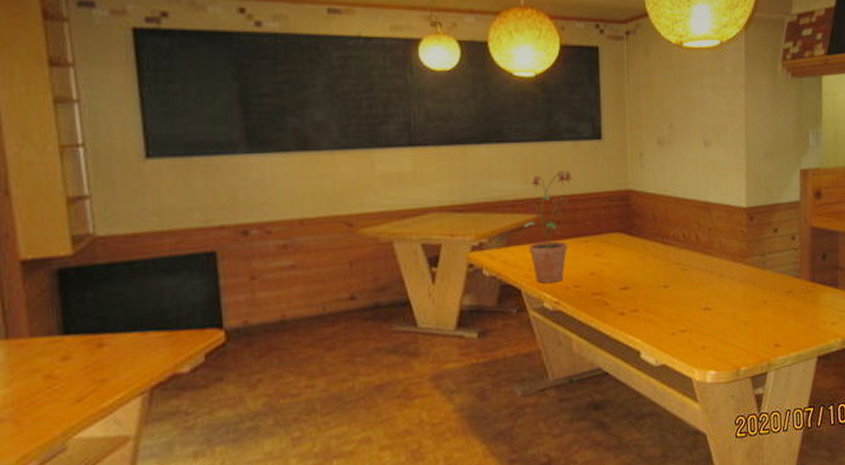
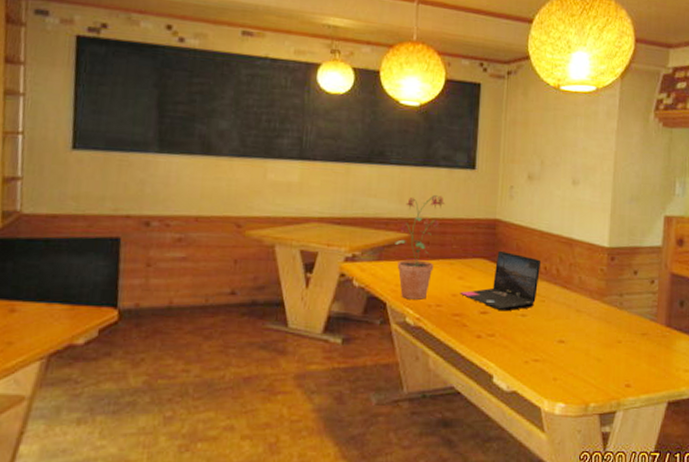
laptop: none [598,222,679,285] -> present [460,250,540,312]

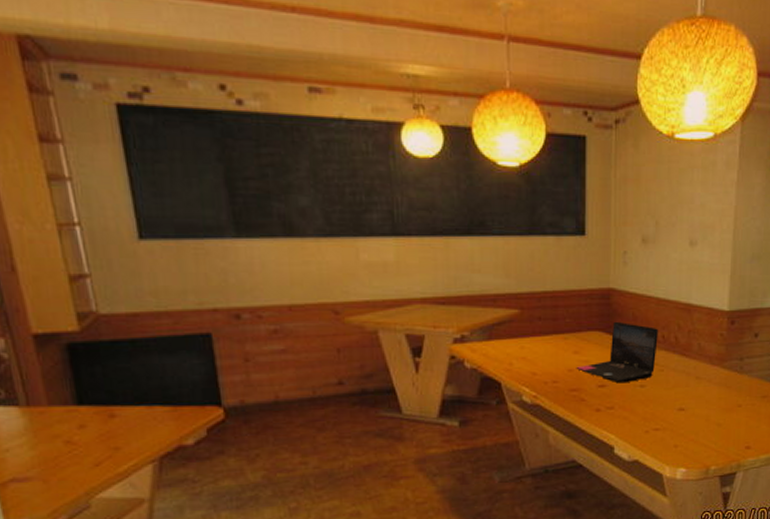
potted plant: present [395,195,446,300] -> none [504,266,555,377]

